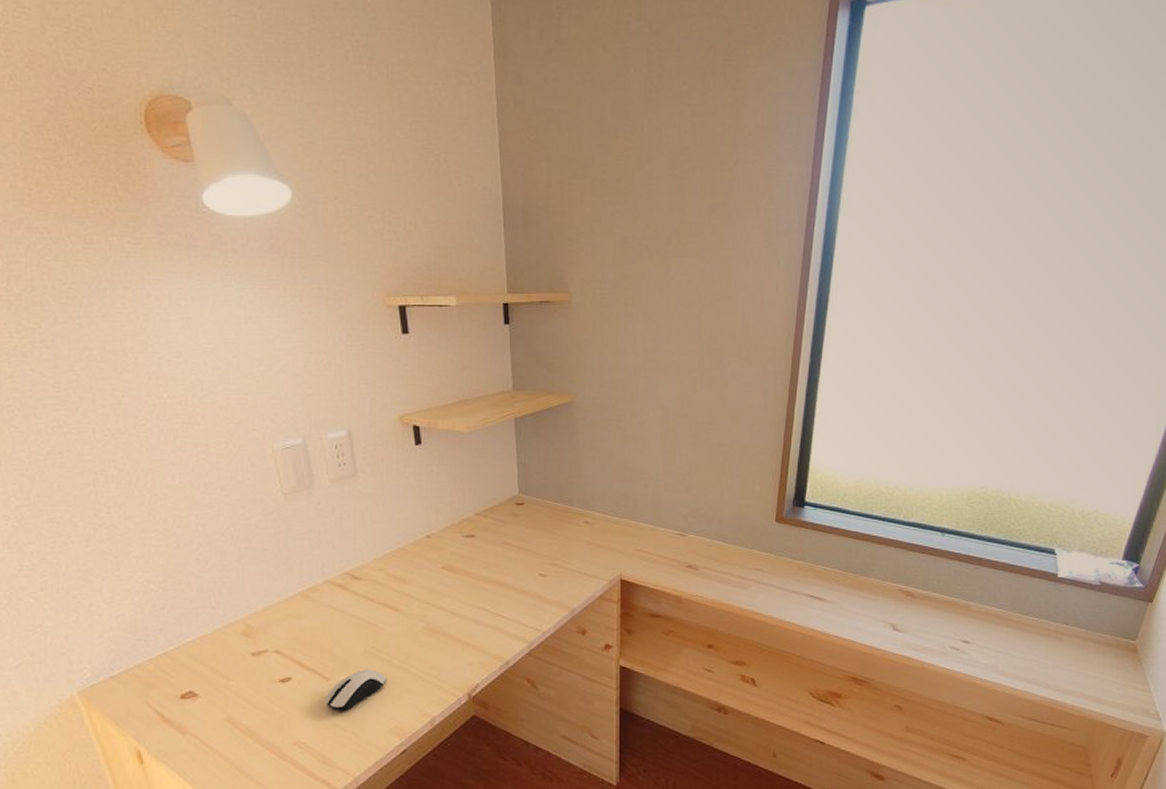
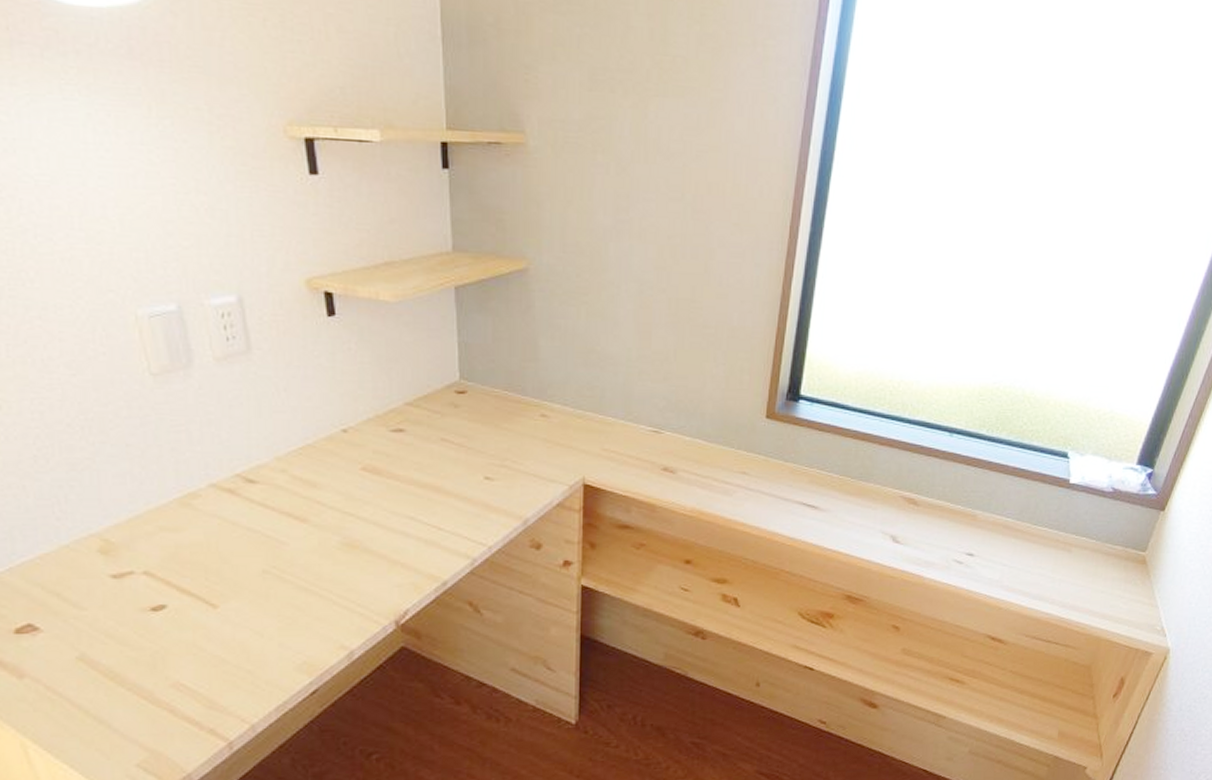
computer mouse: present [324,669,385,712] -> none [210,593,289,646]

